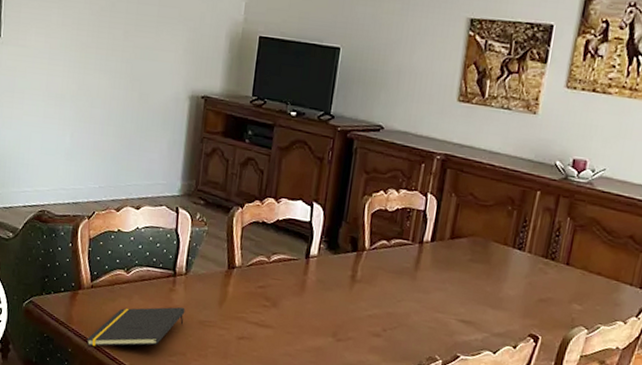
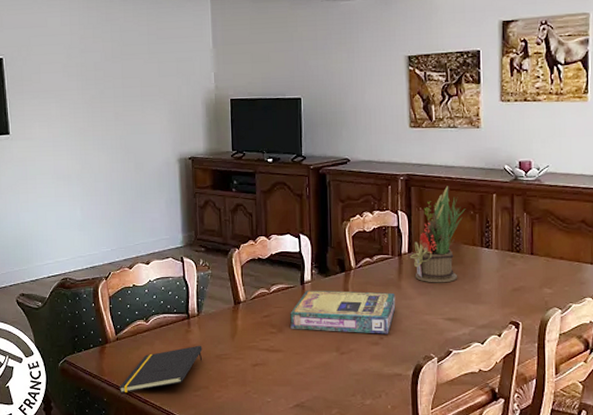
video game box: none [286,265,409,327] -> present [290,290,396,334]
flower arrangement: none [432,174,504,281] -> present [410,186,466,283]

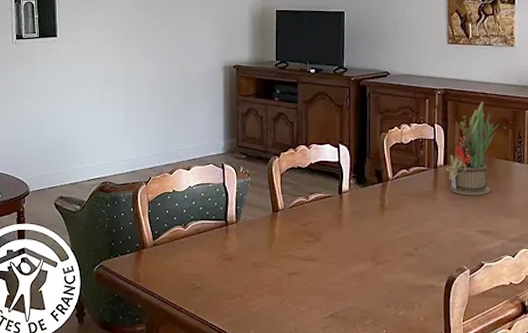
notepad: present [119,345,203,393] -> none [154,252,239,300]
video game box: present [290,290,396,334] -> none [327,200,431,245]

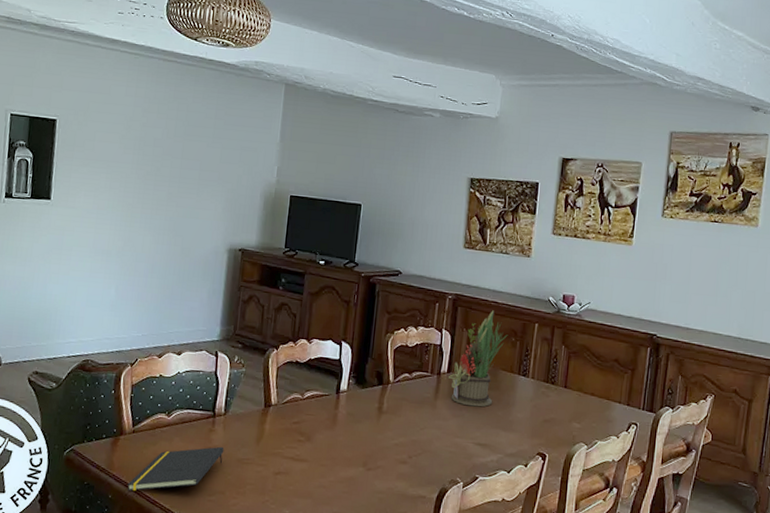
notepad: none [154,252,239,300] -> present [127,446,224,491]

